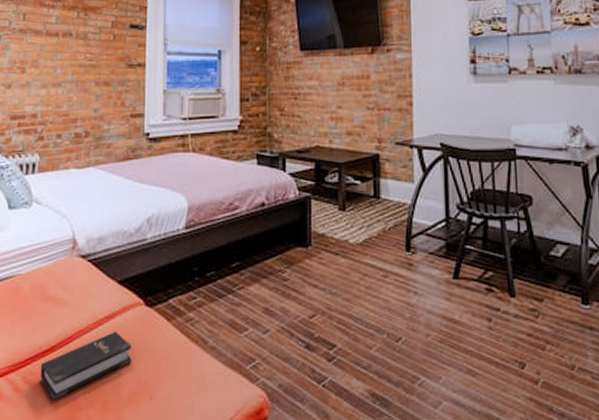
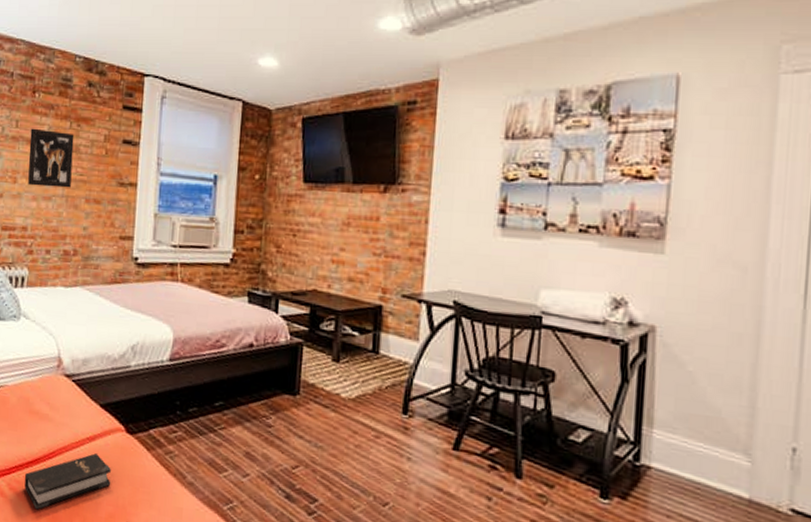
wall art: none [36,20,82,74] -> present [28,128,74,188]

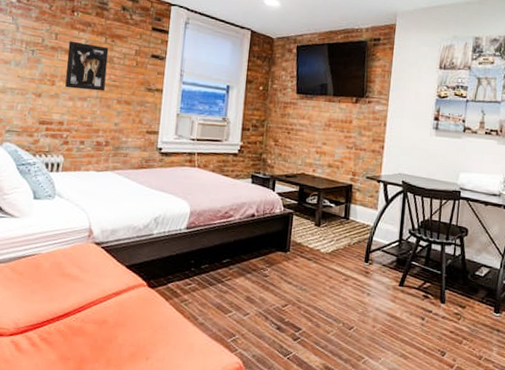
hardback book: present [24,453,111,510] -> none [54,305,134,355]

